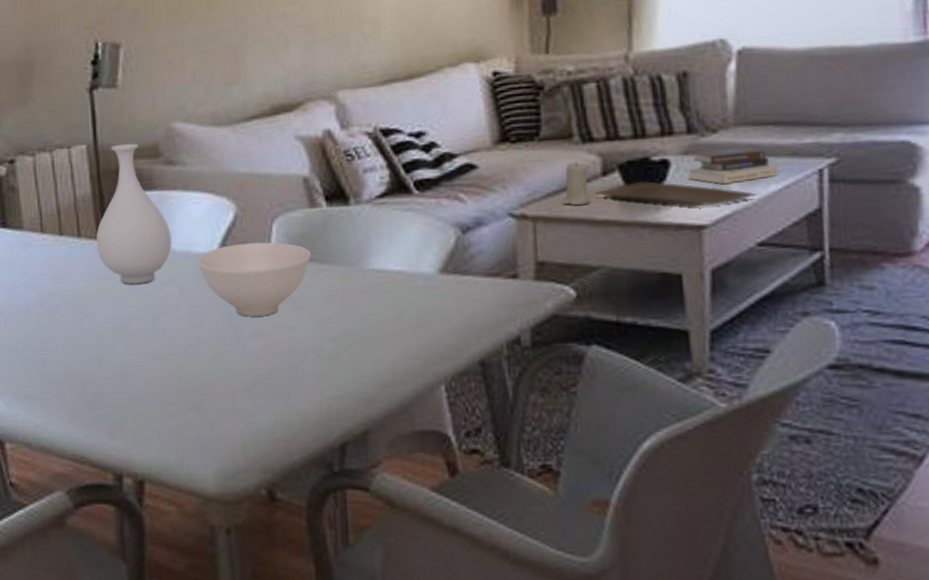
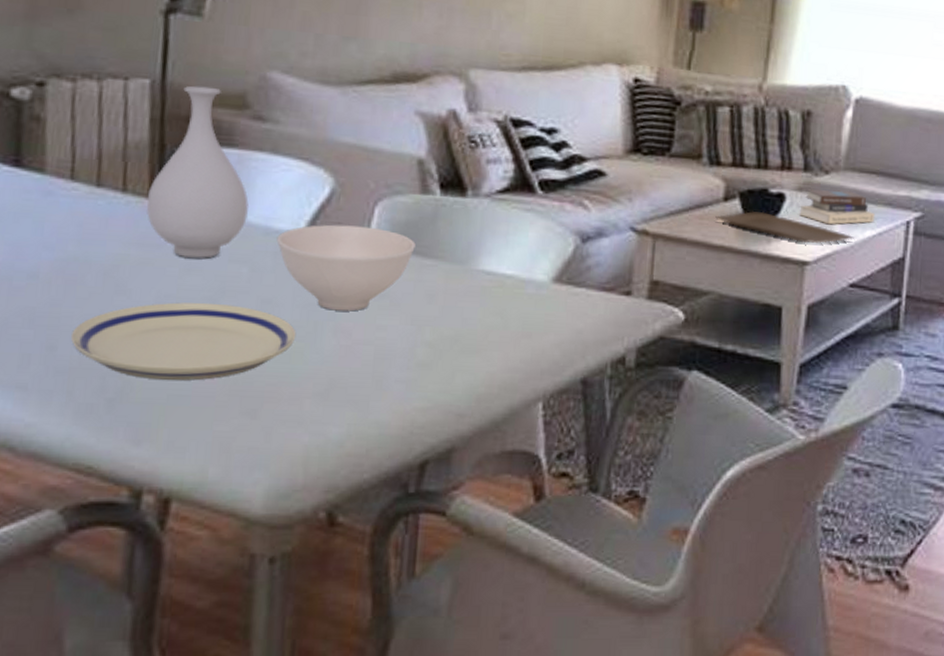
plate: none [56,319,223,385] -> present [70,302,297,381]
candle: present [562,162,591,206] -> none [683,183,712,228]

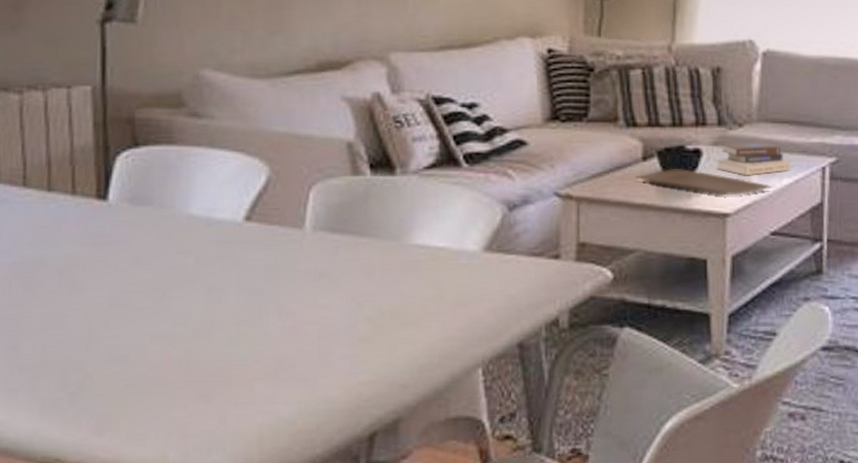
plate: present [70,302,297,381] -> none [32,294,243,372]
vase: present [146,85,249,259] -> none [95,89,190,254]
bowl: present [276,224,416,312] -> none [219,211,350,293]

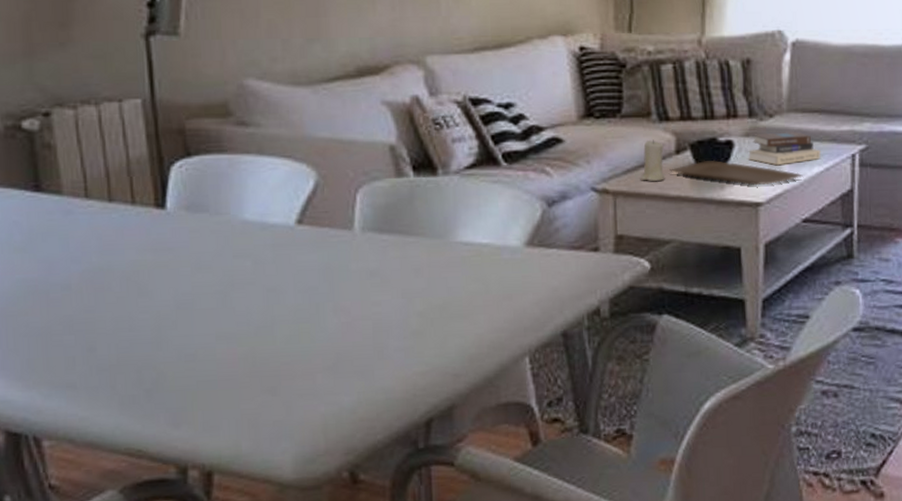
candle: none [605,145,631,189] -> present [640,139,665,182]

